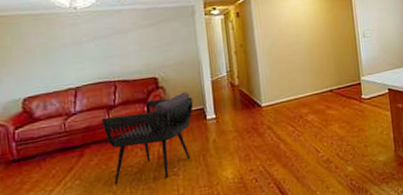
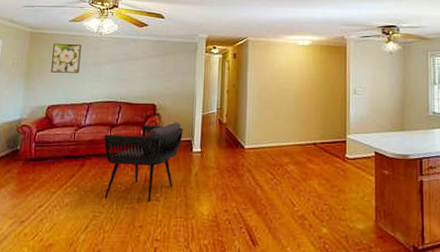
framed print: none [15,23,56,60] -> present [51,43,81,73]

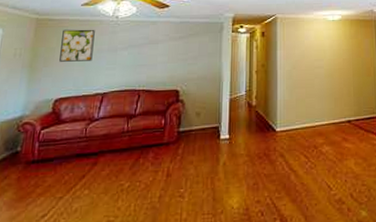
armchair: present [104,122,183,201] -> none [120,108,209,200]

